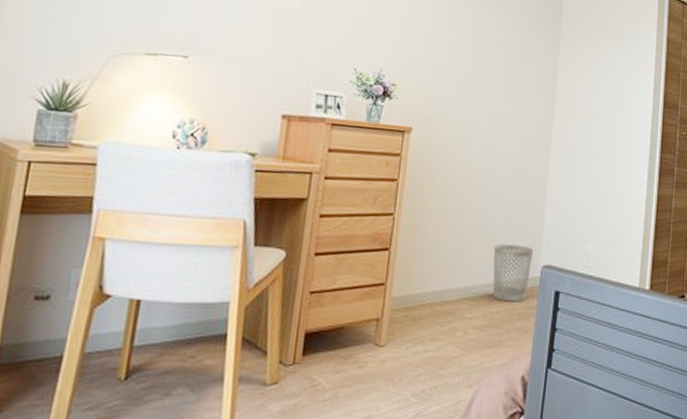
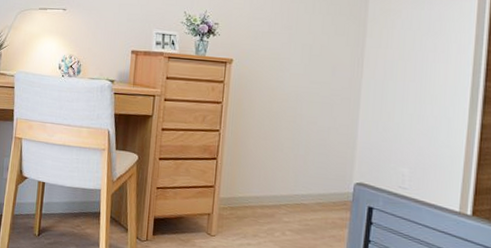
wastebasket: present [492,244,534,302] -> none [307,160,347,213]

